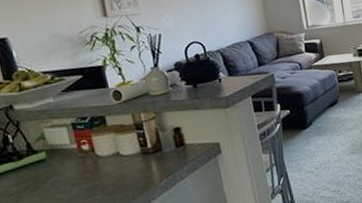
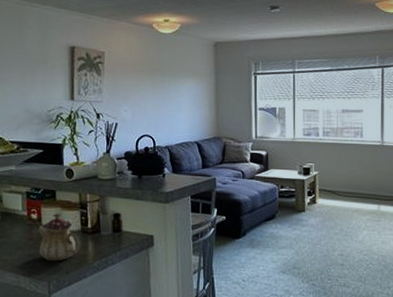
teapot: none [91,138,144,191] -> present [37,213,81,262]

